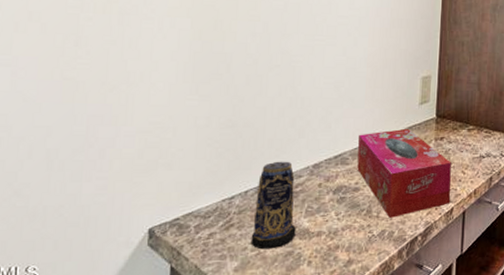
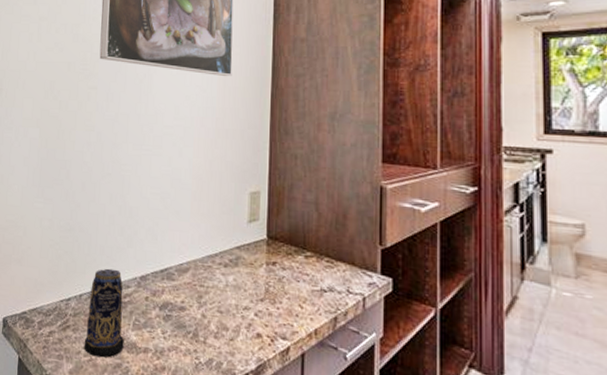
tissue box: present [357,128,451,218] -> none [183,247,287,347]

